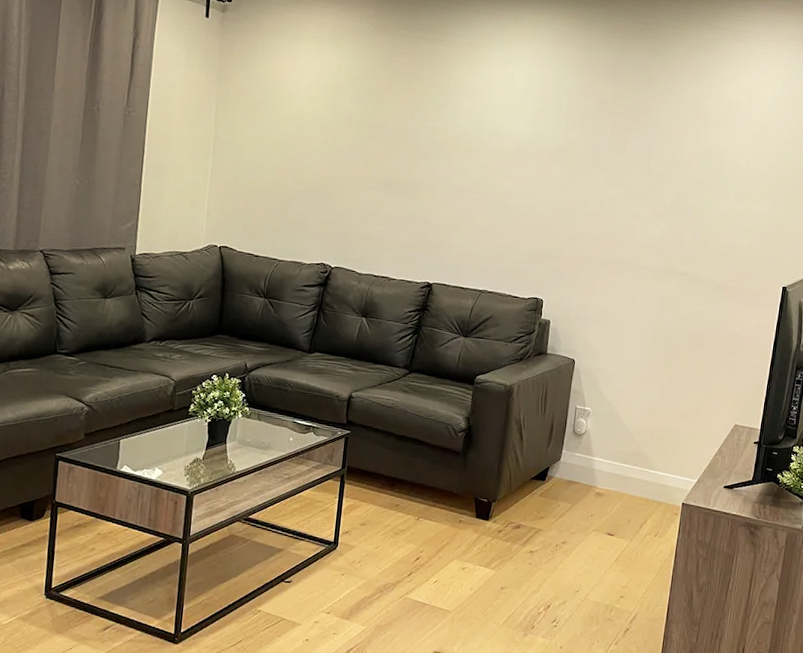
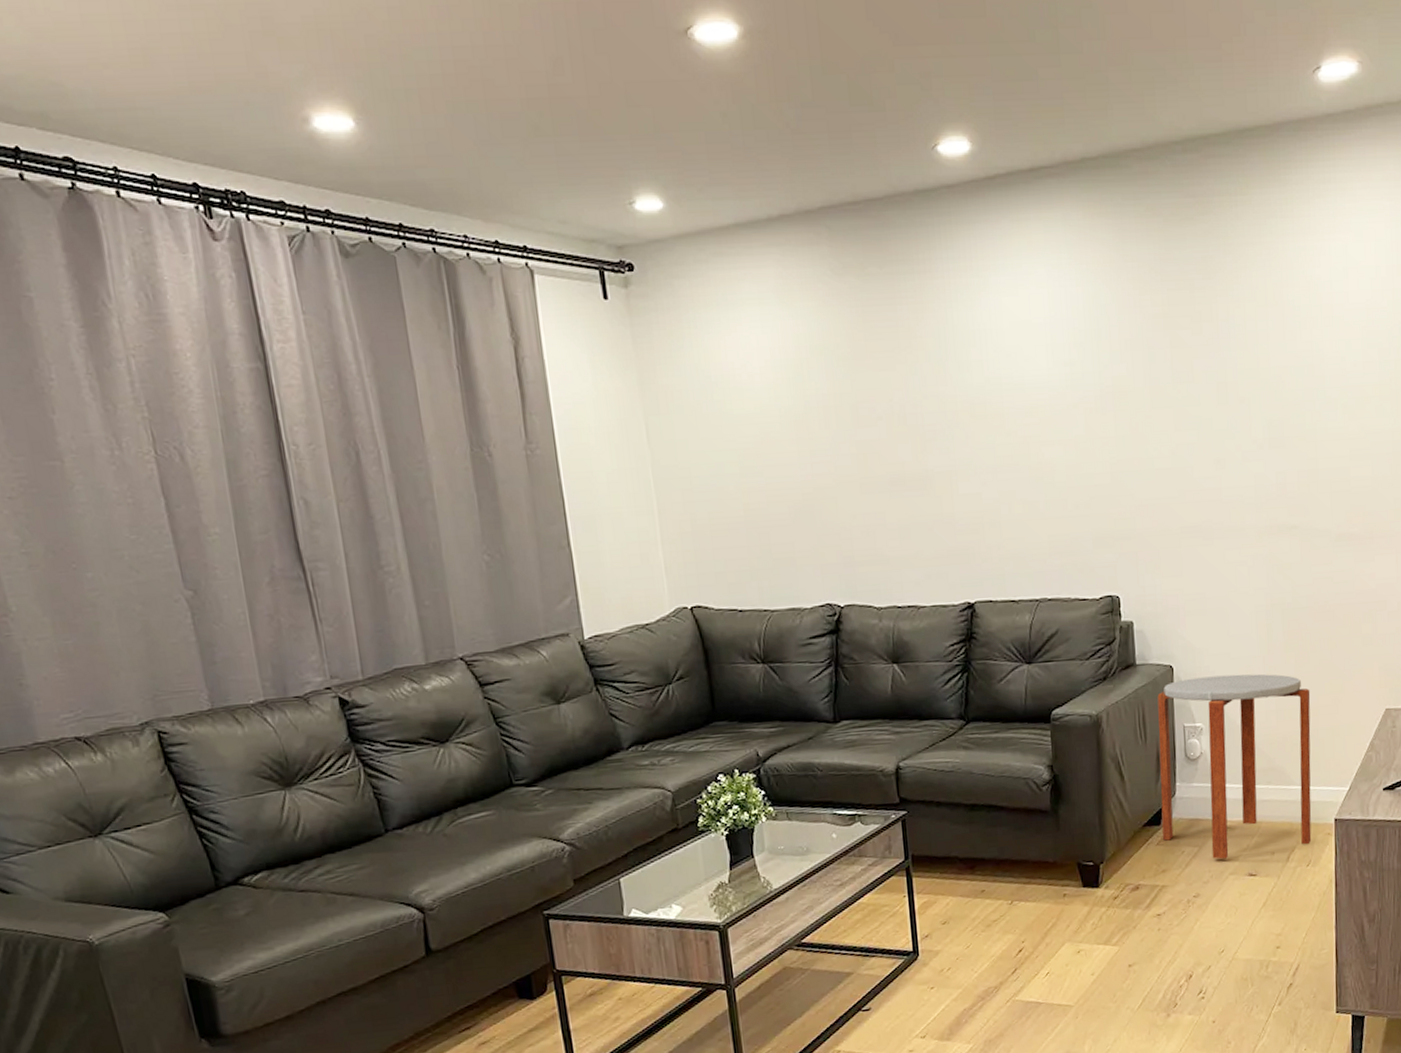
side table: none [544,371,678,519] -> present [1157,674,1312,859]

